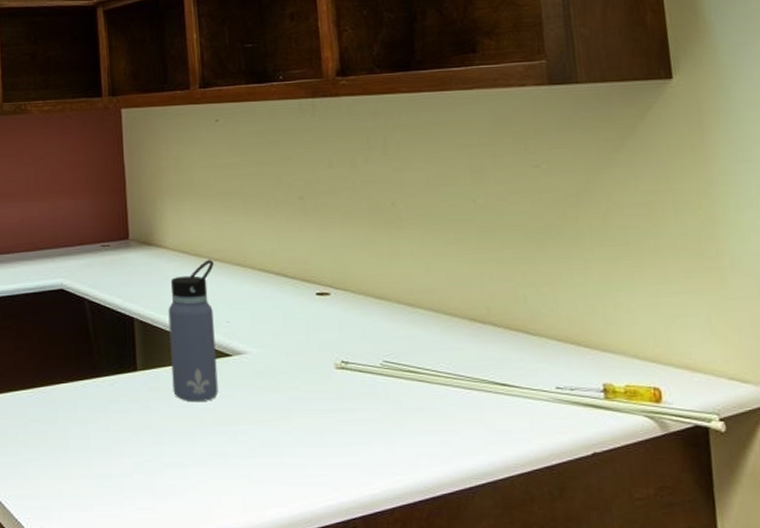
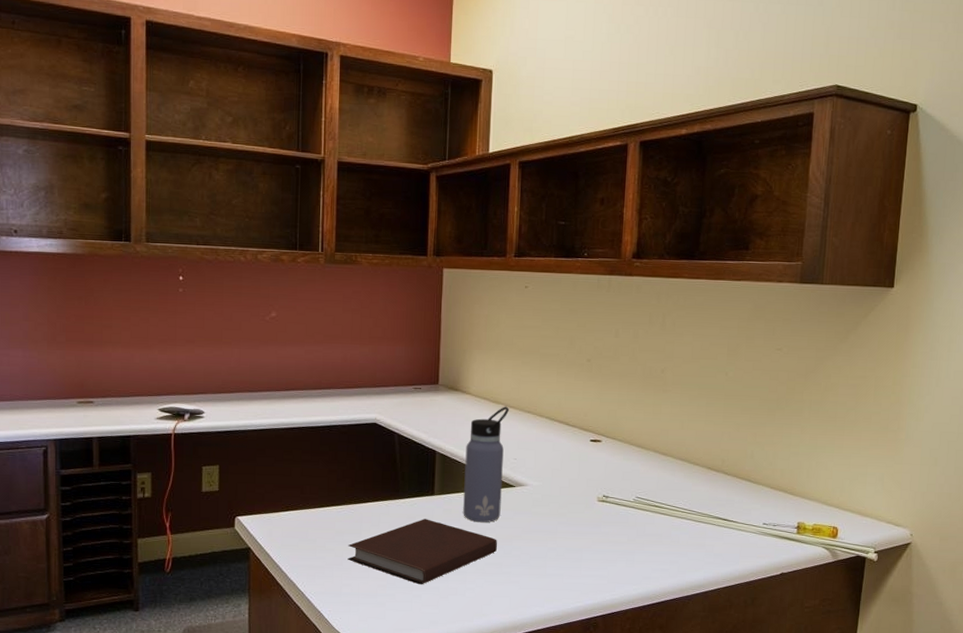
notebook: none [43,400,219,483] -> present [347,519,497,585]

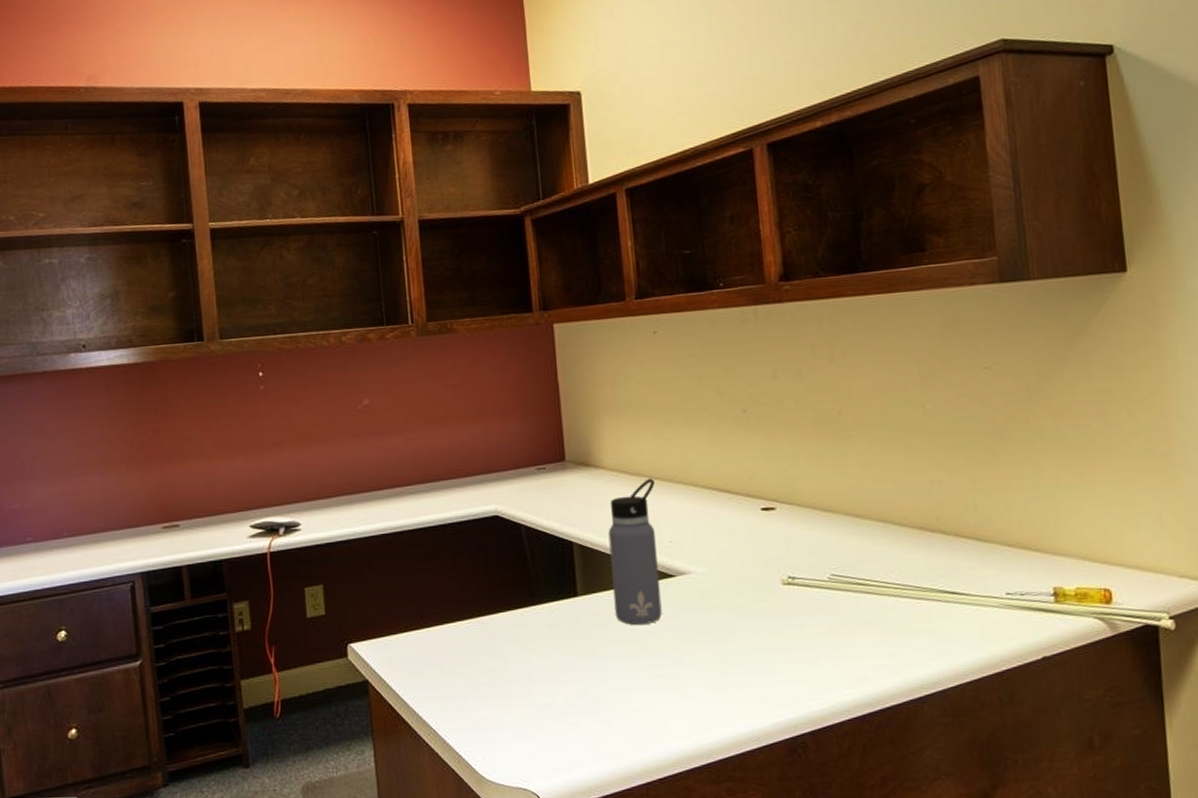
notebook: present [347,519,497,585] -> none [482,626,664,710]

